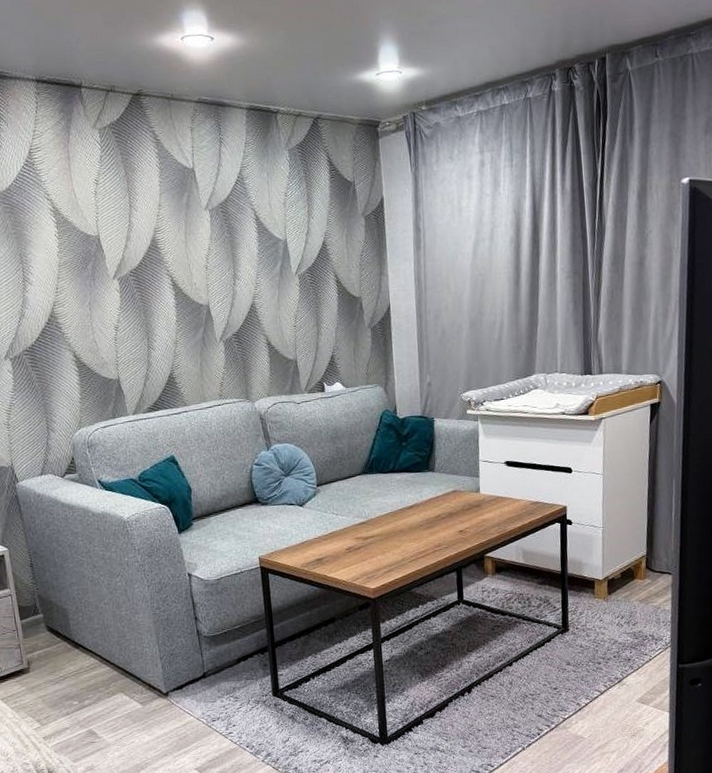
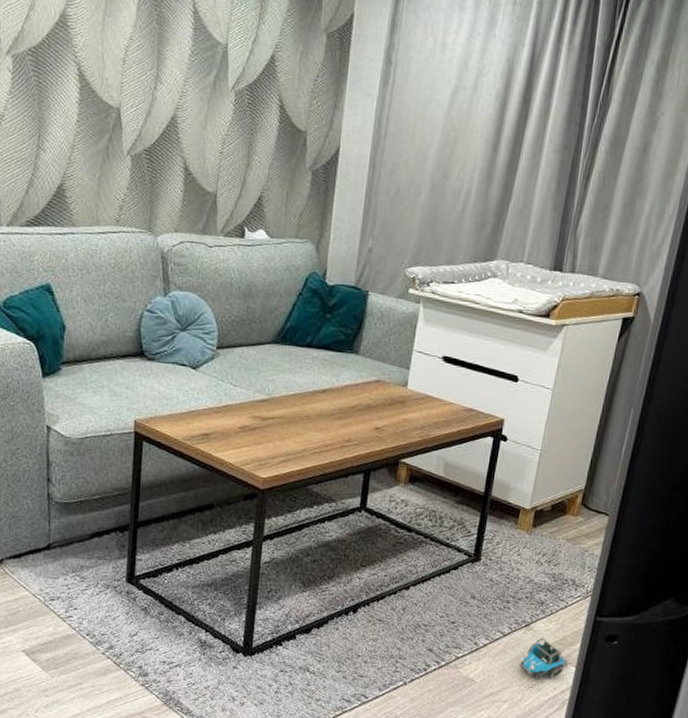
toy car: none [618,690,662,728] -> present [518,637,568,679]

